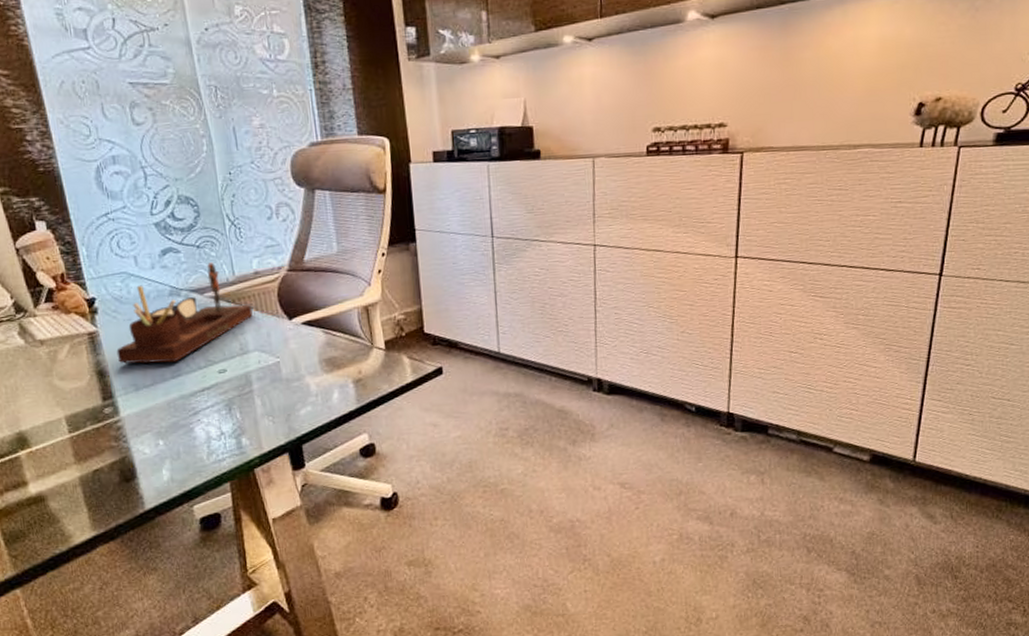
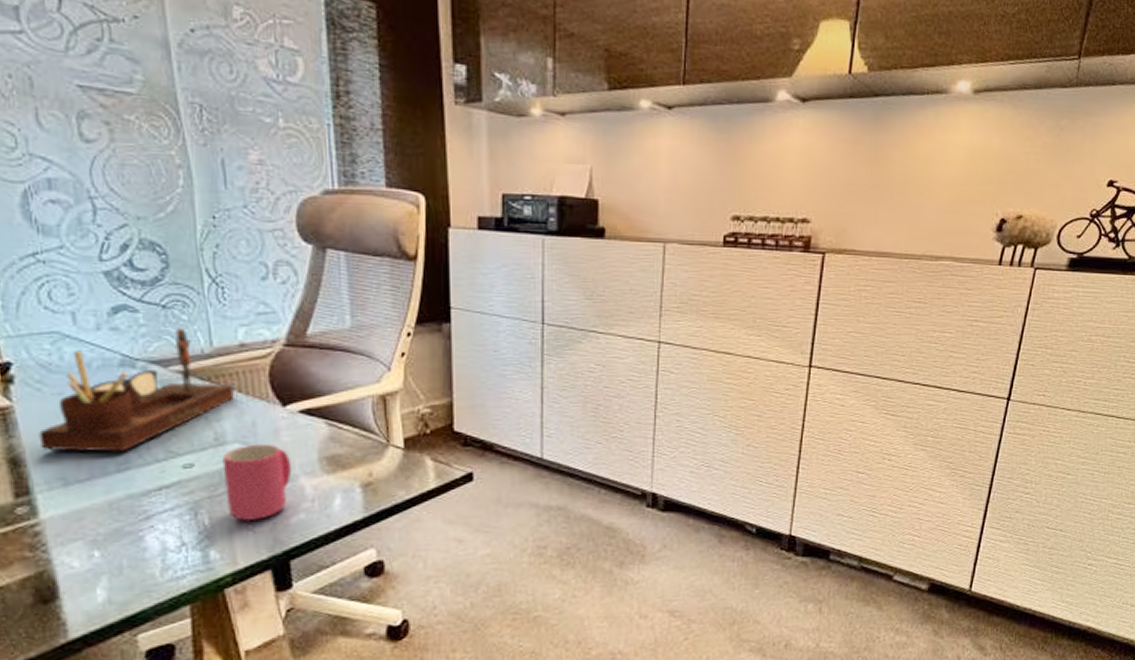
mug: none [246,351,300,413] -> present [222,443,292,520]

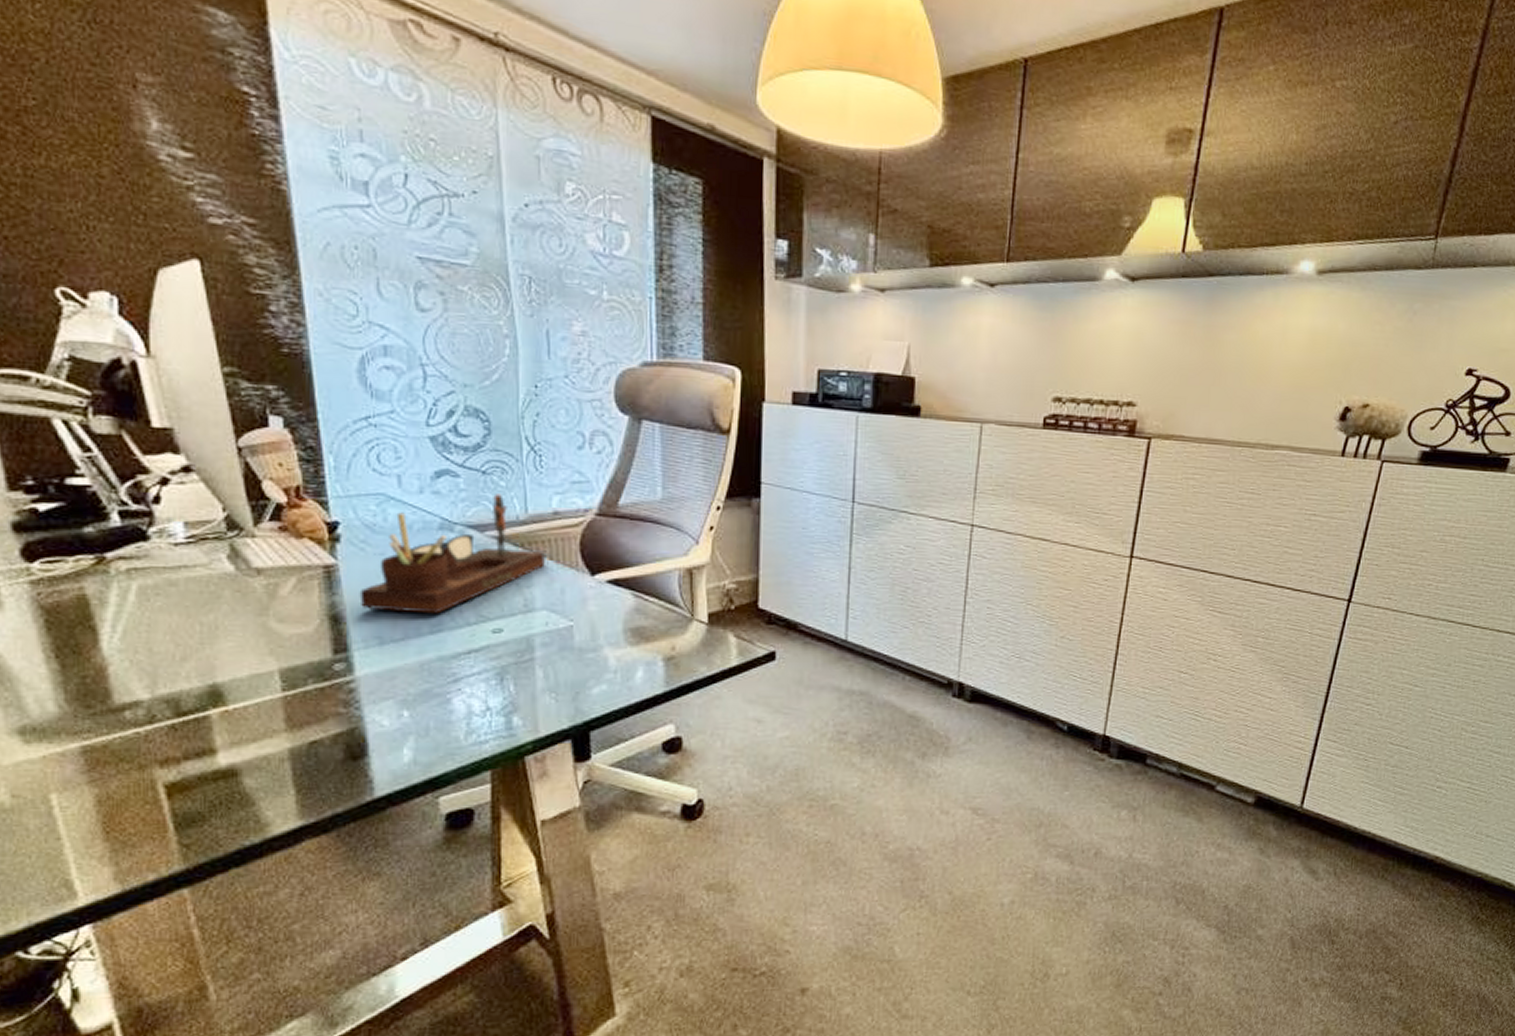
mug: present [222,443,292,520] -> none [530,612,597,688]

